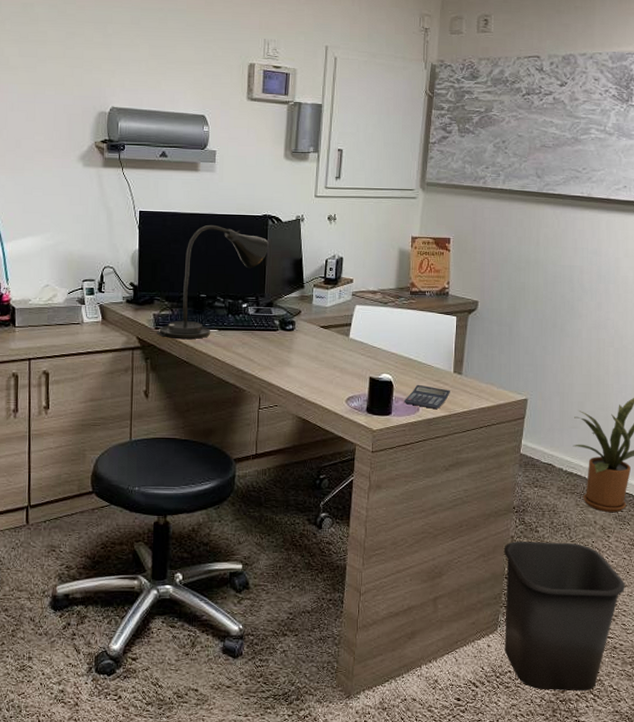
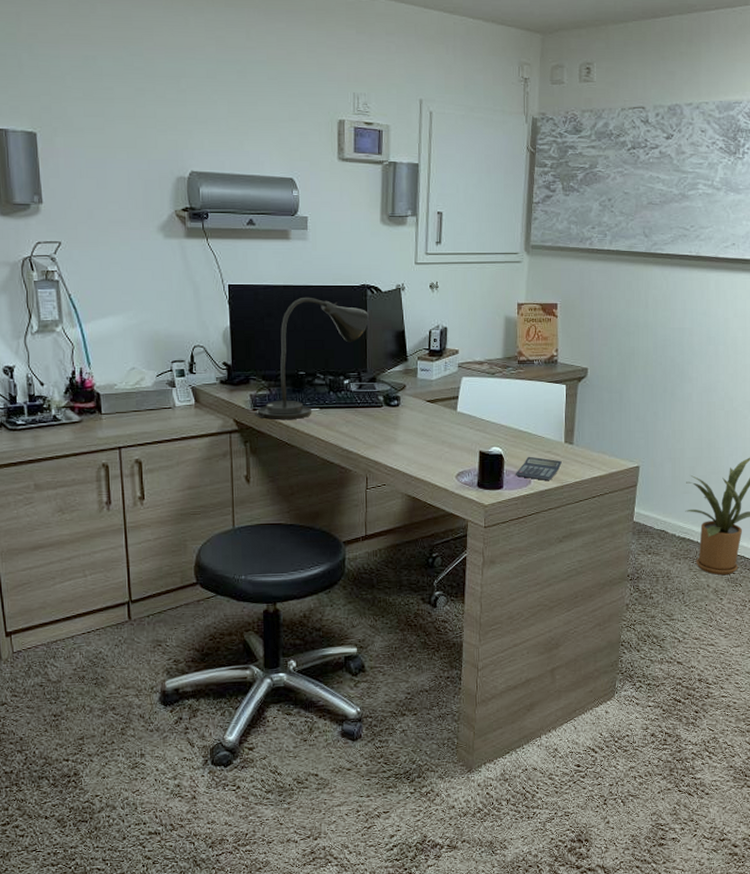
waste bin: present [503,541,625,691] -> none [619,607,738,751]

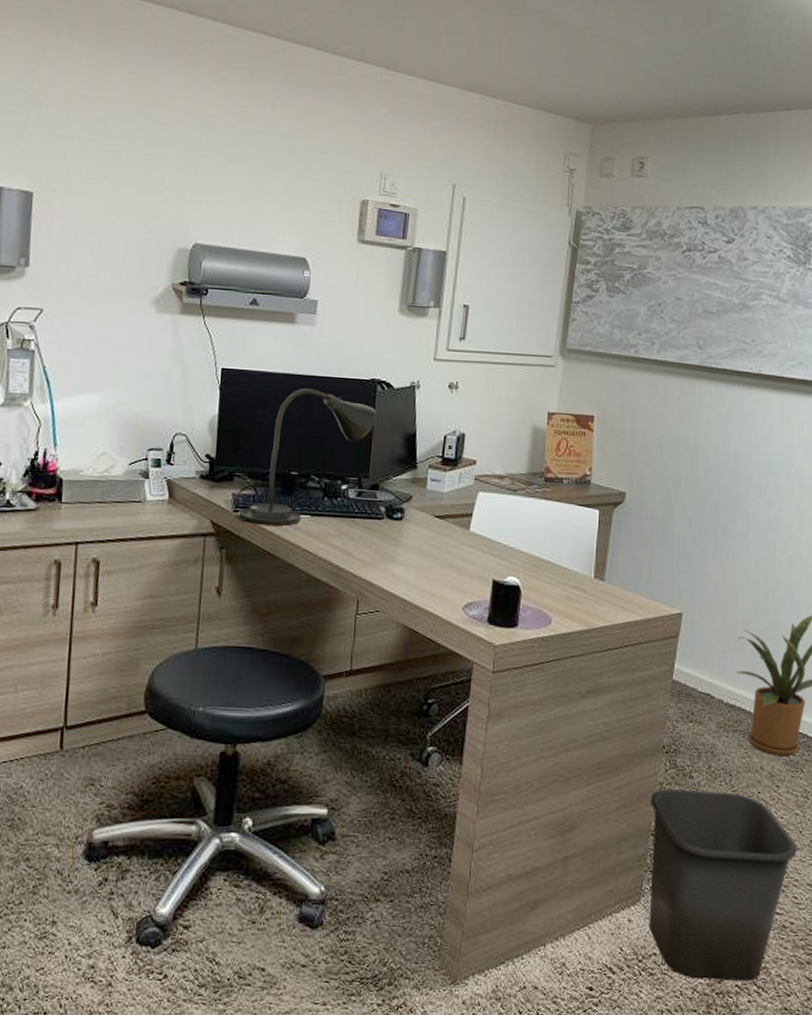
calculator: present [515,456,562,480] -> none [533,590,590,621]
waste bin: none [619,607,738,751] -> present [648,789,797,981]

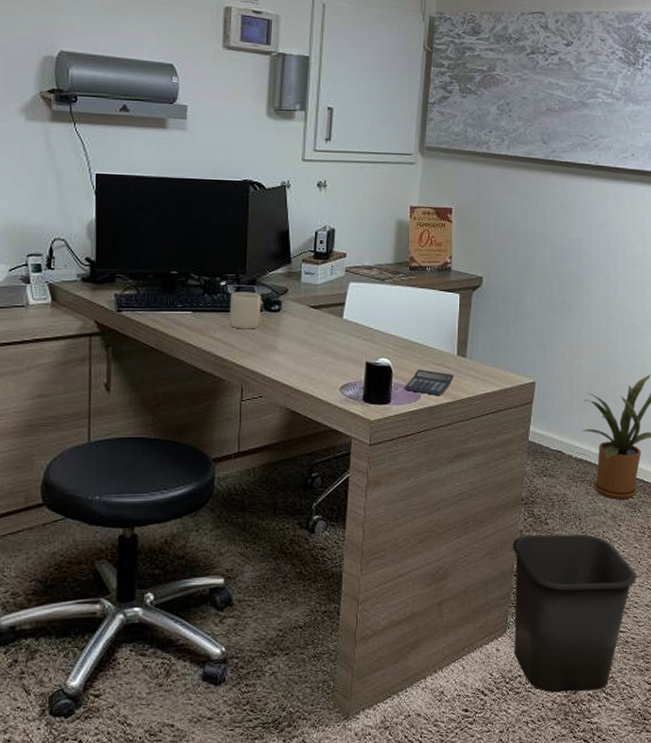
desk lamp: present [235,388,376,526] -> none [119,191,250,323]
mug: none [348,496,383,538] -> present [229,291,261,330]
calculator: none [533,590,590,621] -> present [404,369,454,395]

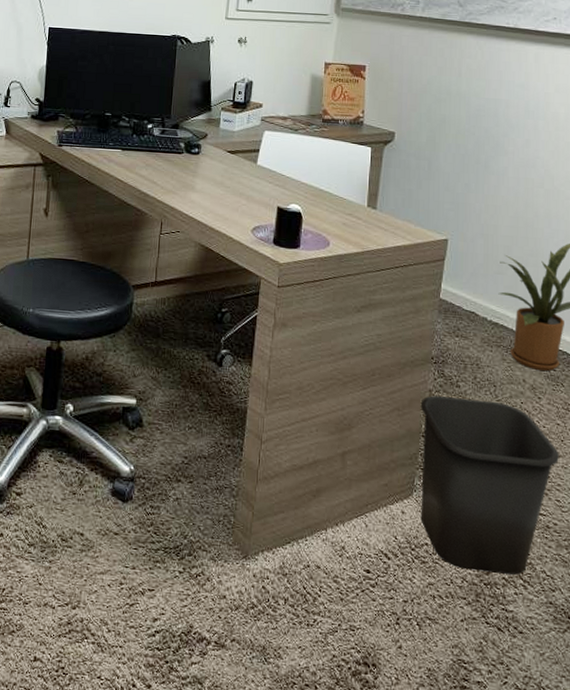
mug: present [229,291,261,330] -> none [153,134,183,169]
calculator: present [404,369,454,395] -> none [313,217,364,244]

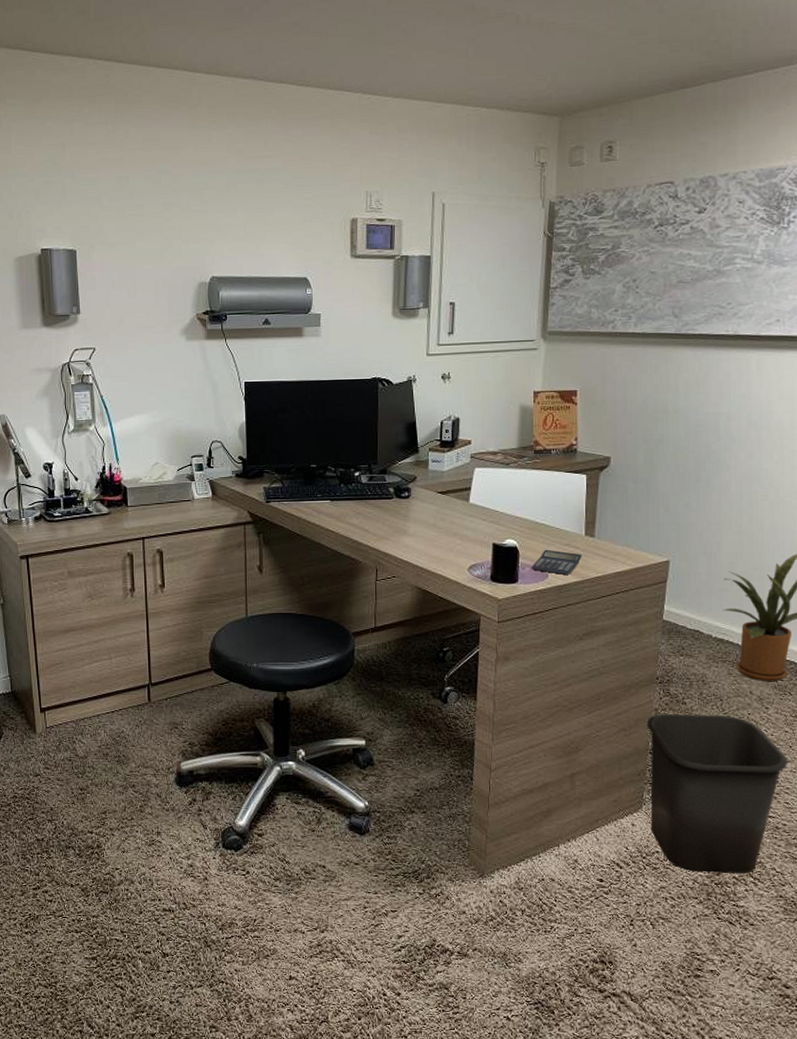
calculator: none [313,217,364,244] -> present [531,549,582,575]

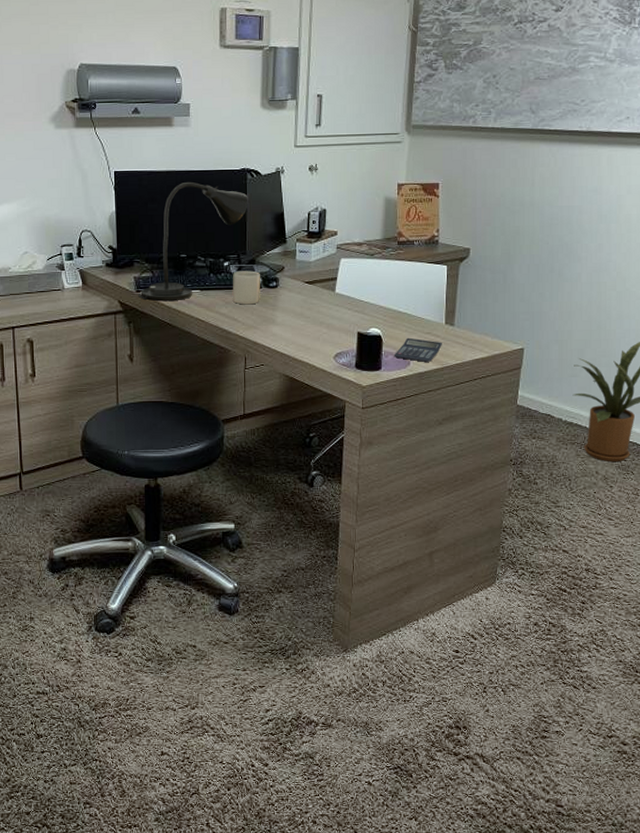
desk lamp: none [268,392,380,512] -> present [138,182,248,302]
mug: none [363,480,392,516] -> present [232,270,260,305]
waste bin: present [646,714,787,873] -> none [501,493,629,641]

